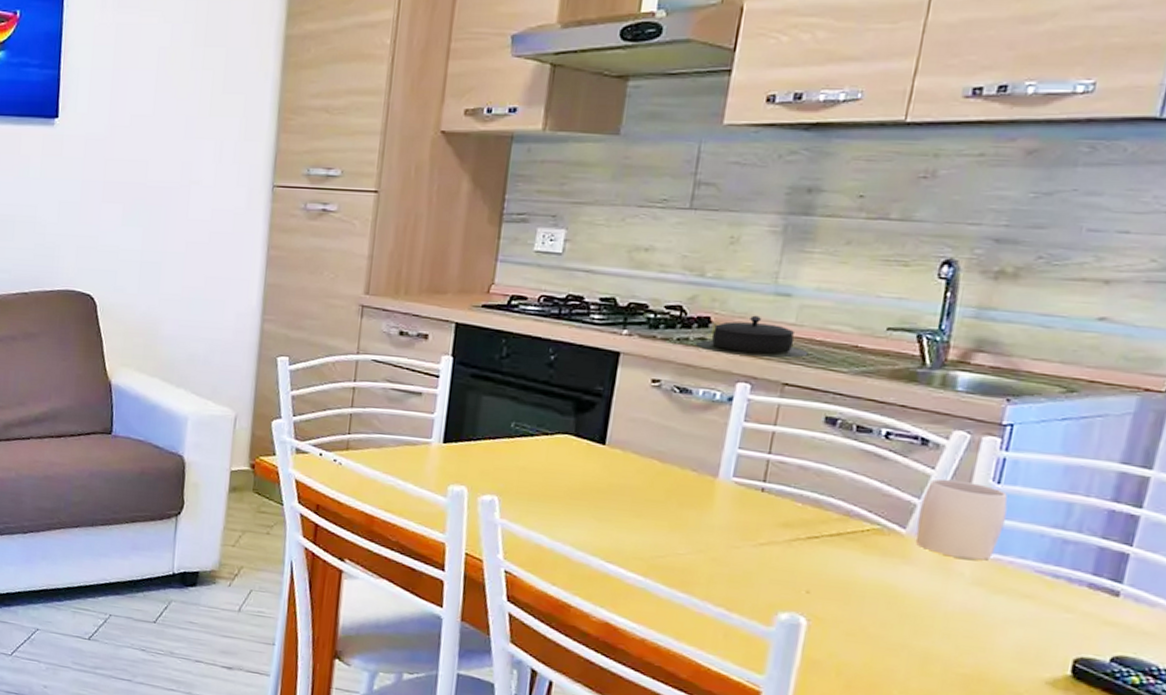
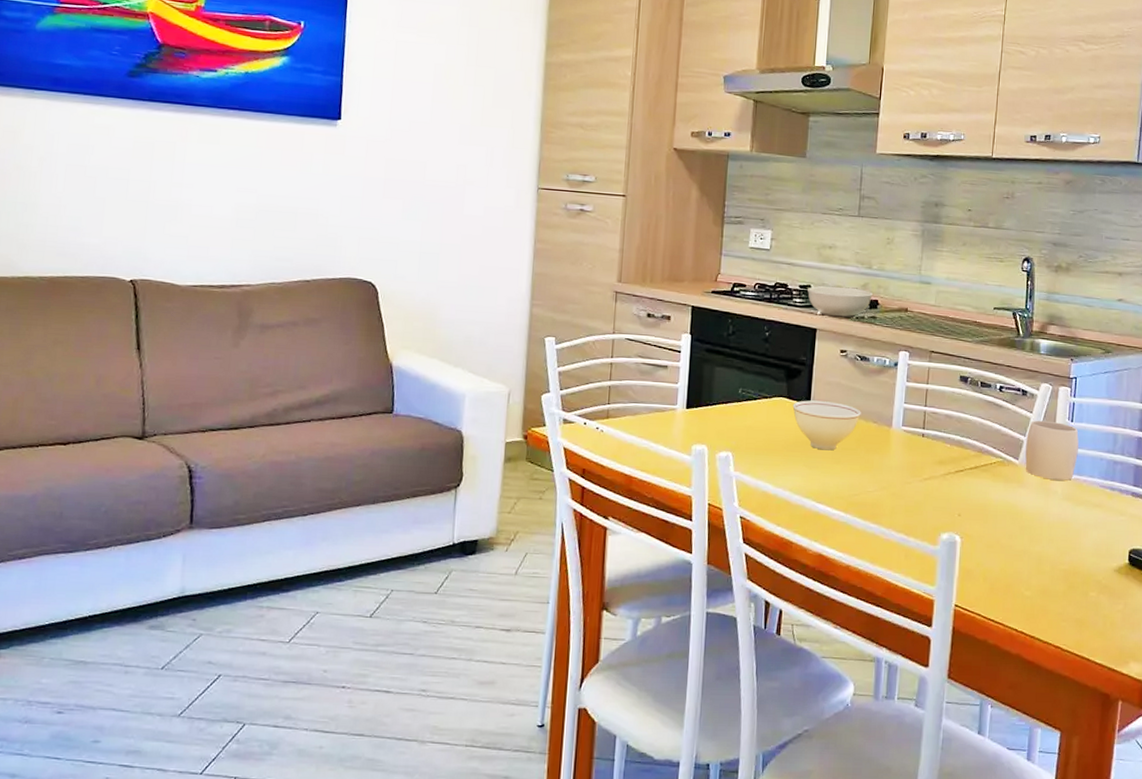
bowl: none [581,439,676,502] -> present [792,400,861,451]
bowl: none [610,299,703,340] -> present [807,286,873,318]
cooking pot: present [695,315,809,359] -> none [869,299,945,332]

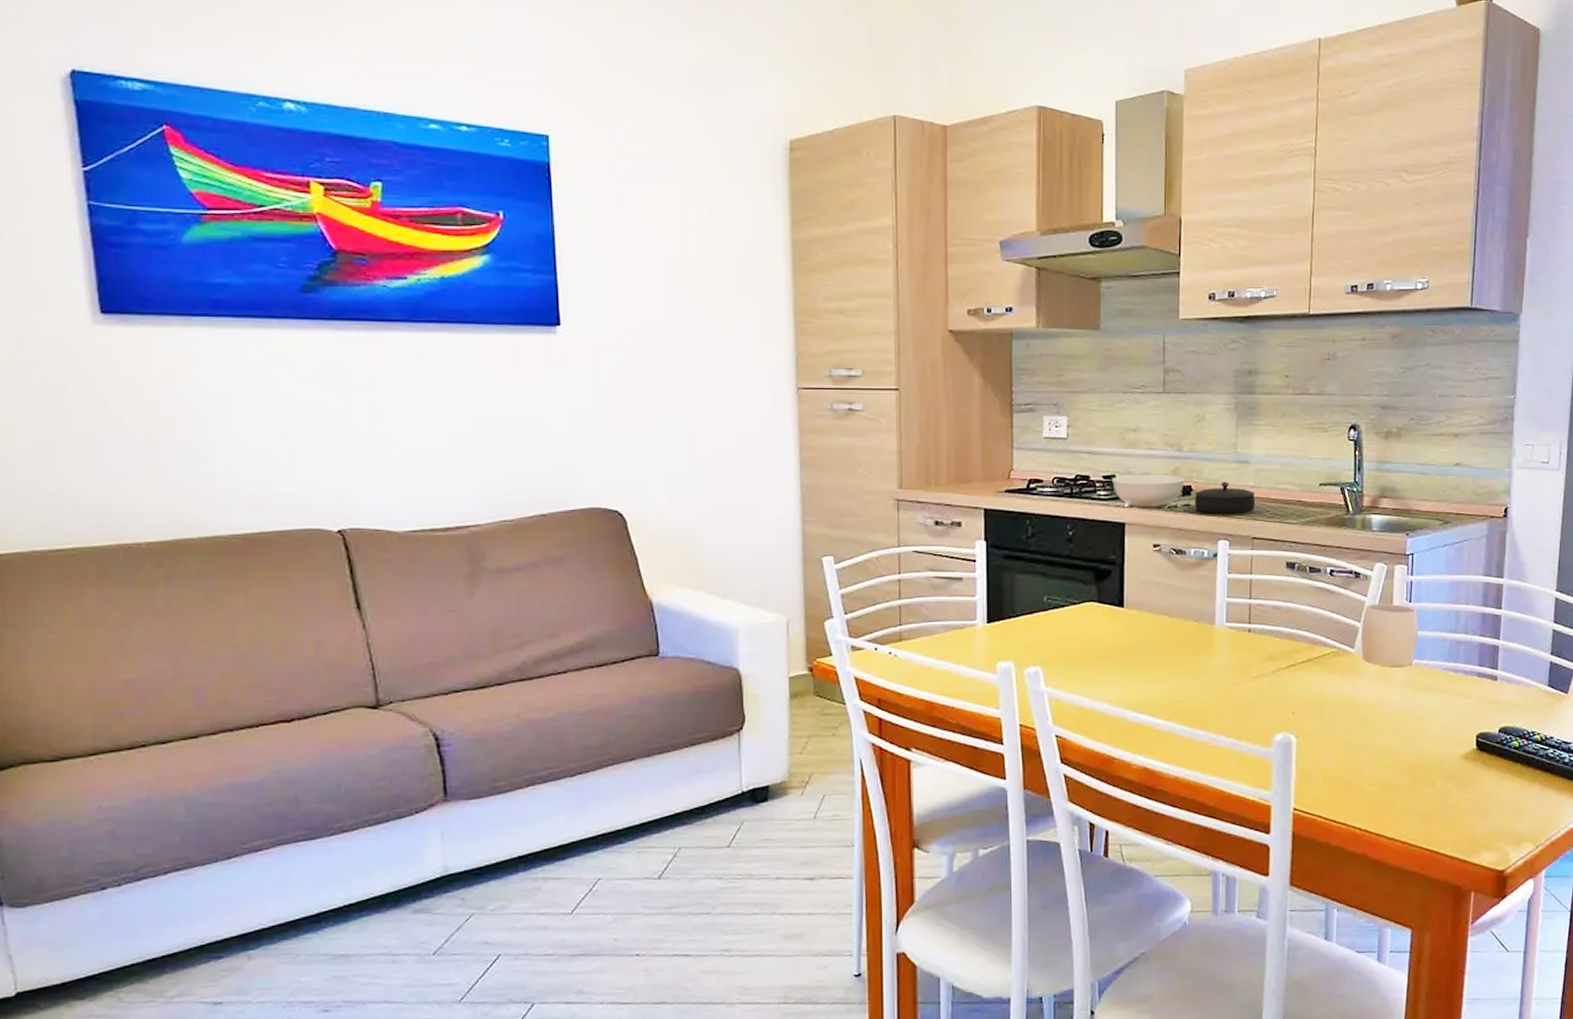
bowl: present [792,400,861,451] -> none [1104,602,1180,656]
cooking pot: none [869,299,945,332] -> present [1182,481,1267,518]

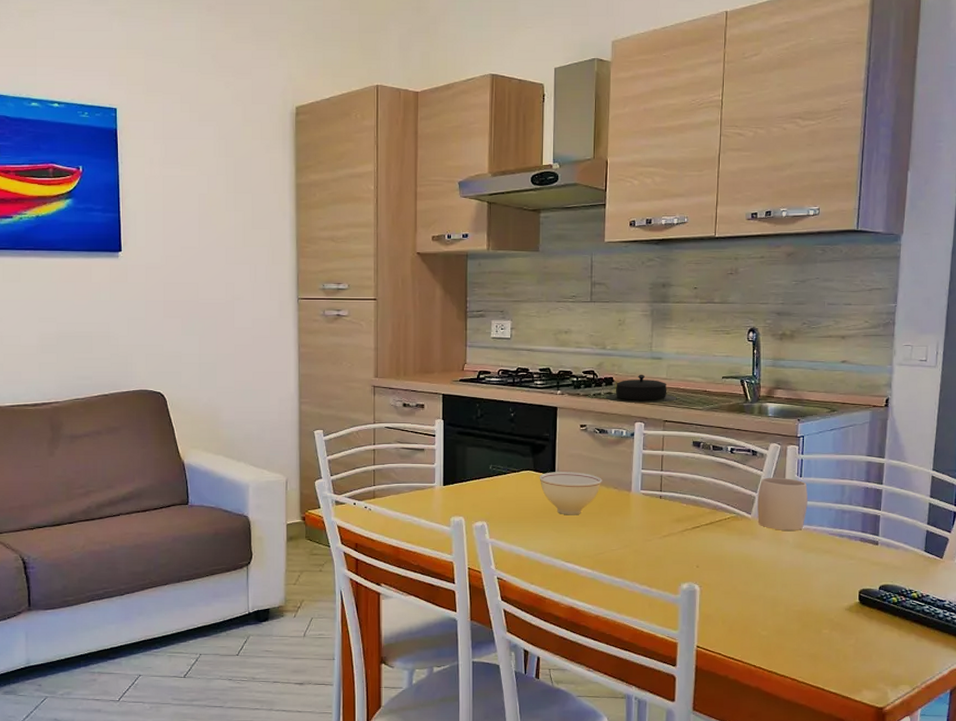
bowl: none [1104,602,1180,656] -> present [539,472,602,515]
bowl: present [1112,474,1185,509] -> none [547,367,607,396]

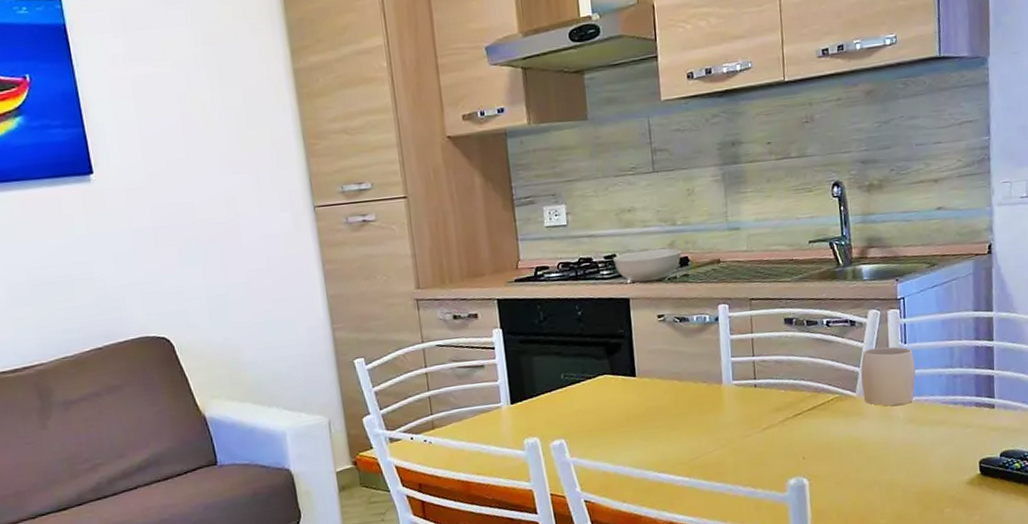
bowl: present [539,472,602,515] -> none [618,369,689,420]
bowl: none [547,367,607,396] -> present [613,248,681,284]
cooking pot: present [605,374,677,404] -> none [682,249,762,284]

